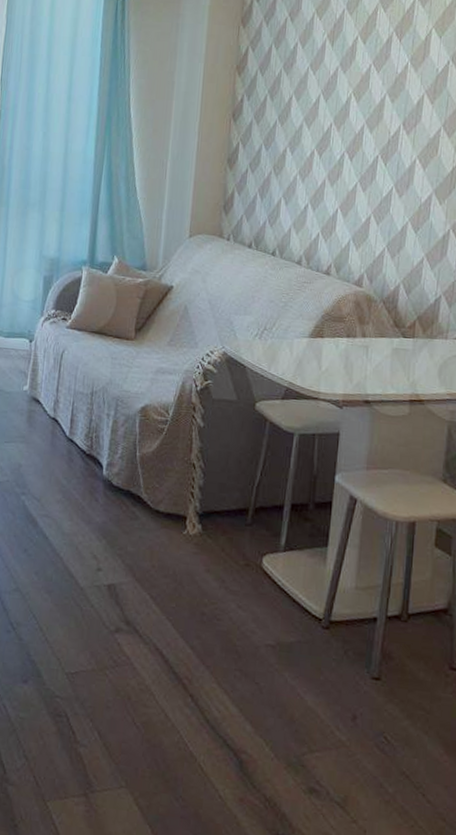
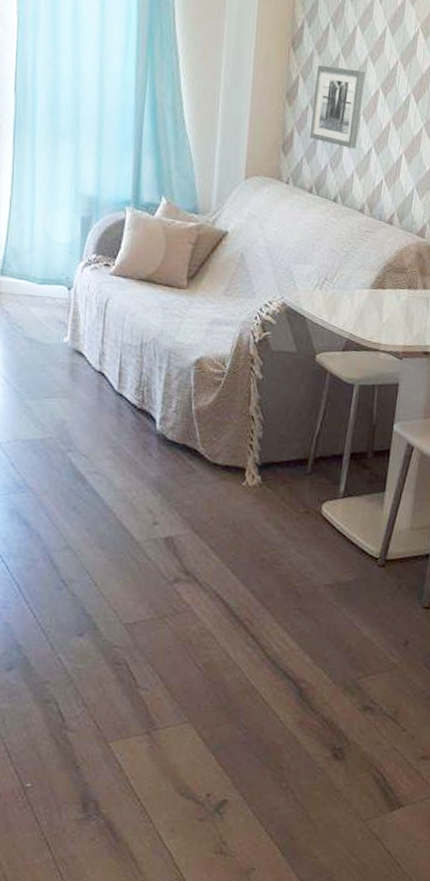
wall art: none [248,132,302,206] -> present [309,64,366,149]

